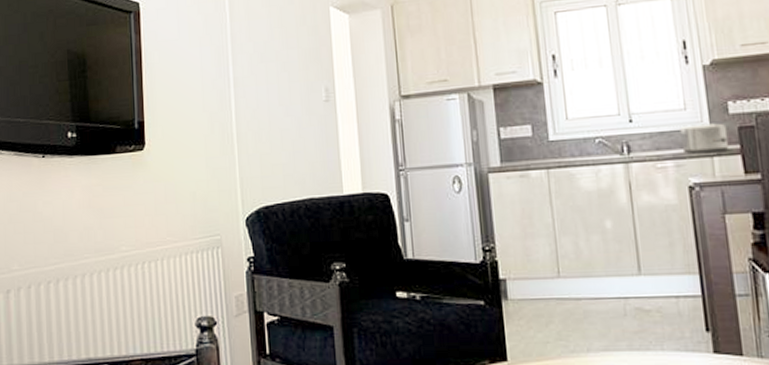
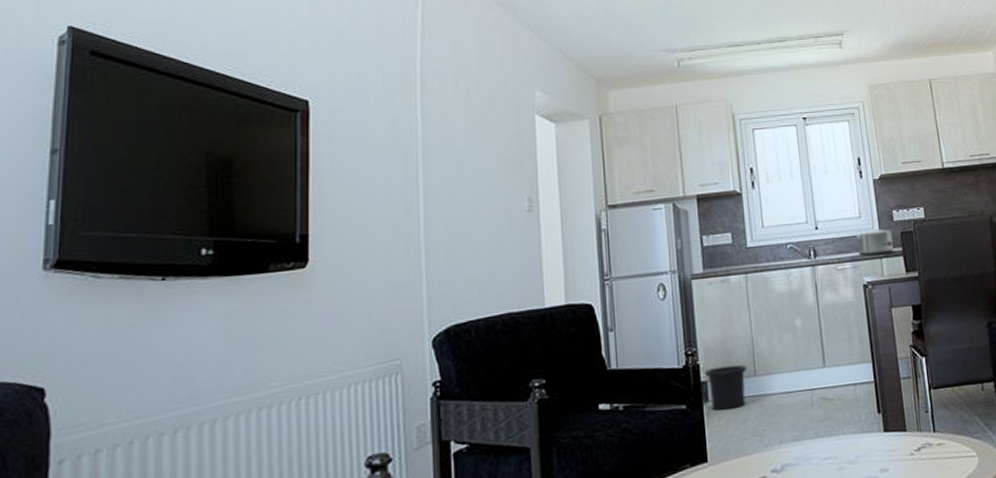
trash can: none [502,264,550,311] -> present [704,364,747,411]

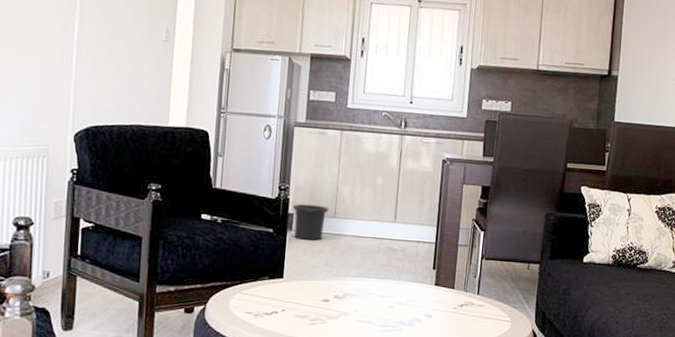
toaster: present [856,229,894,257] -> none [443,113,479,138]

